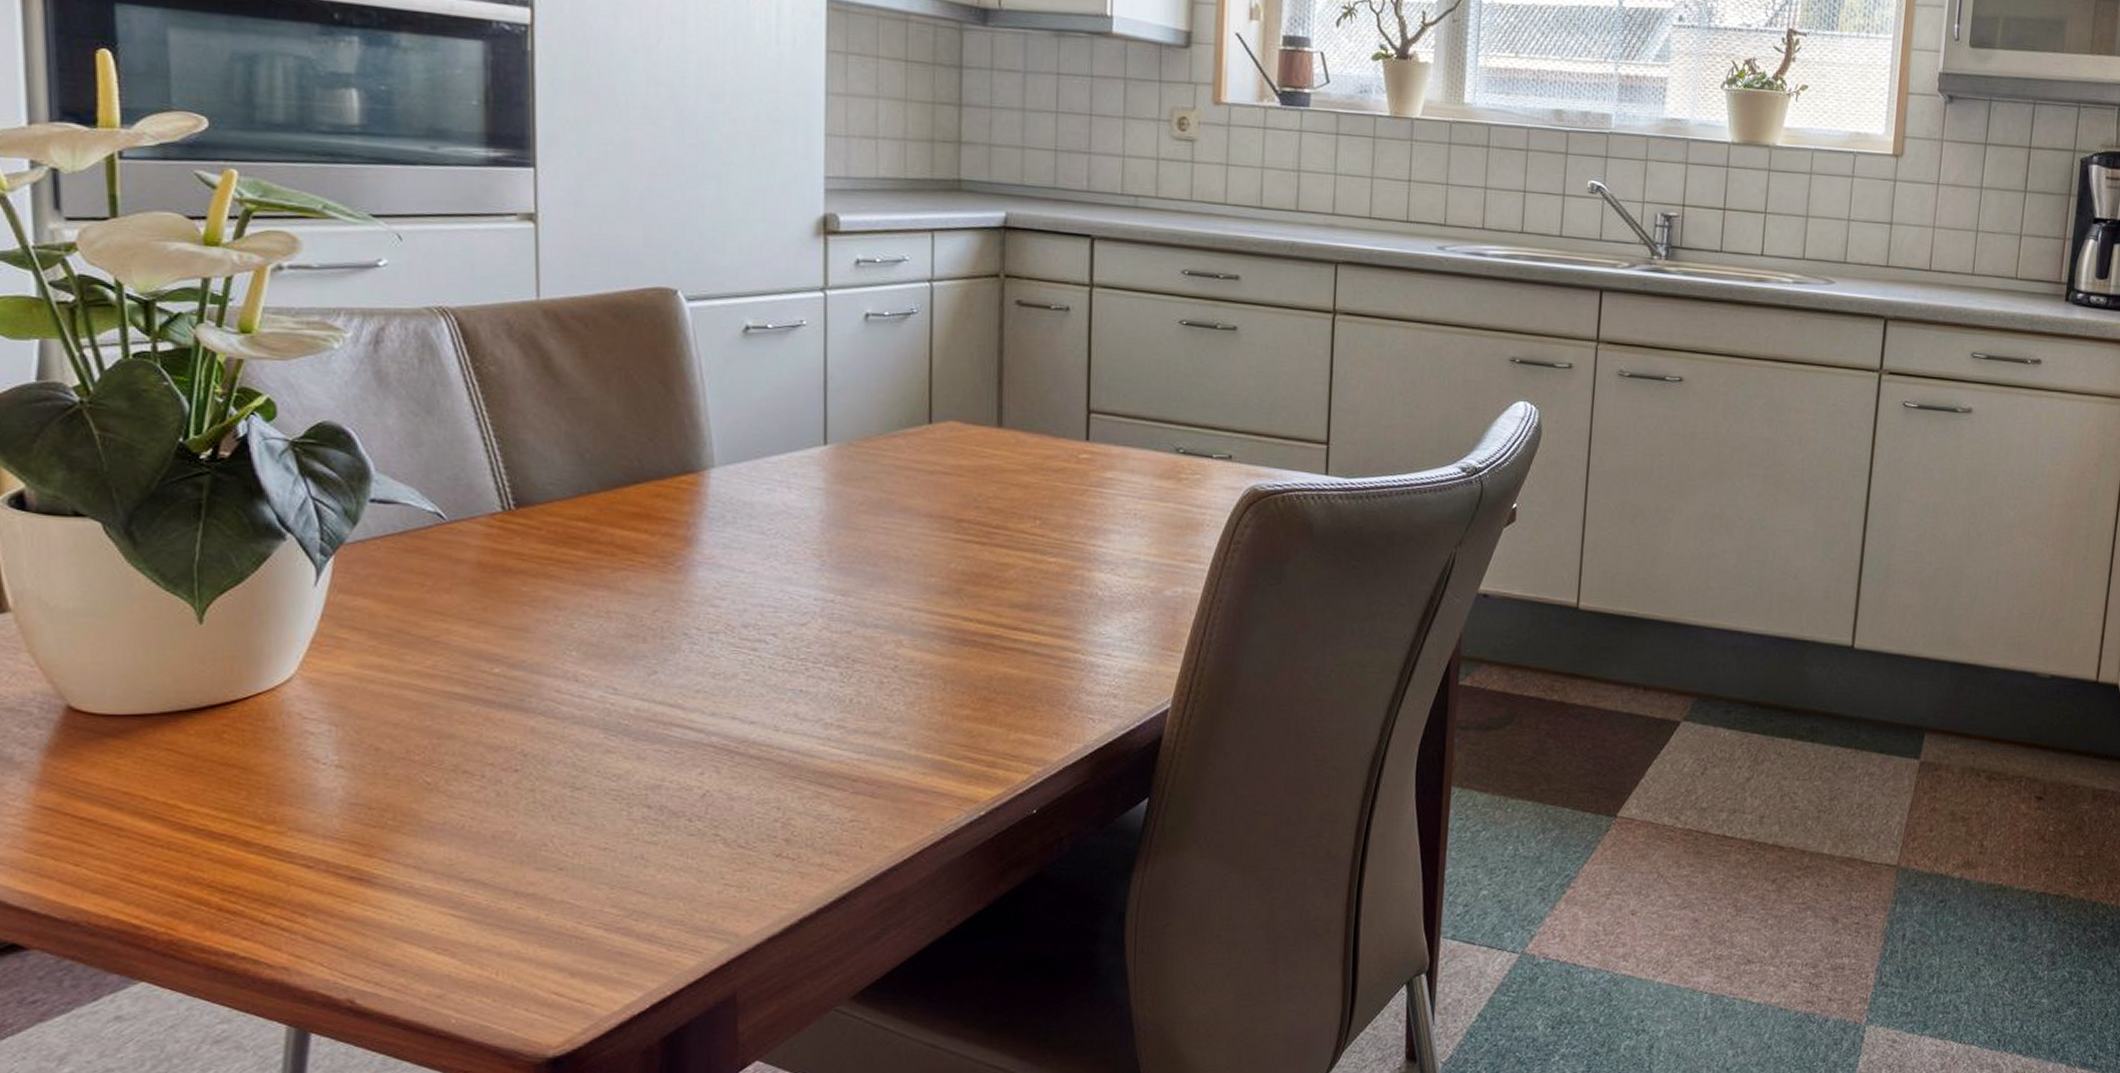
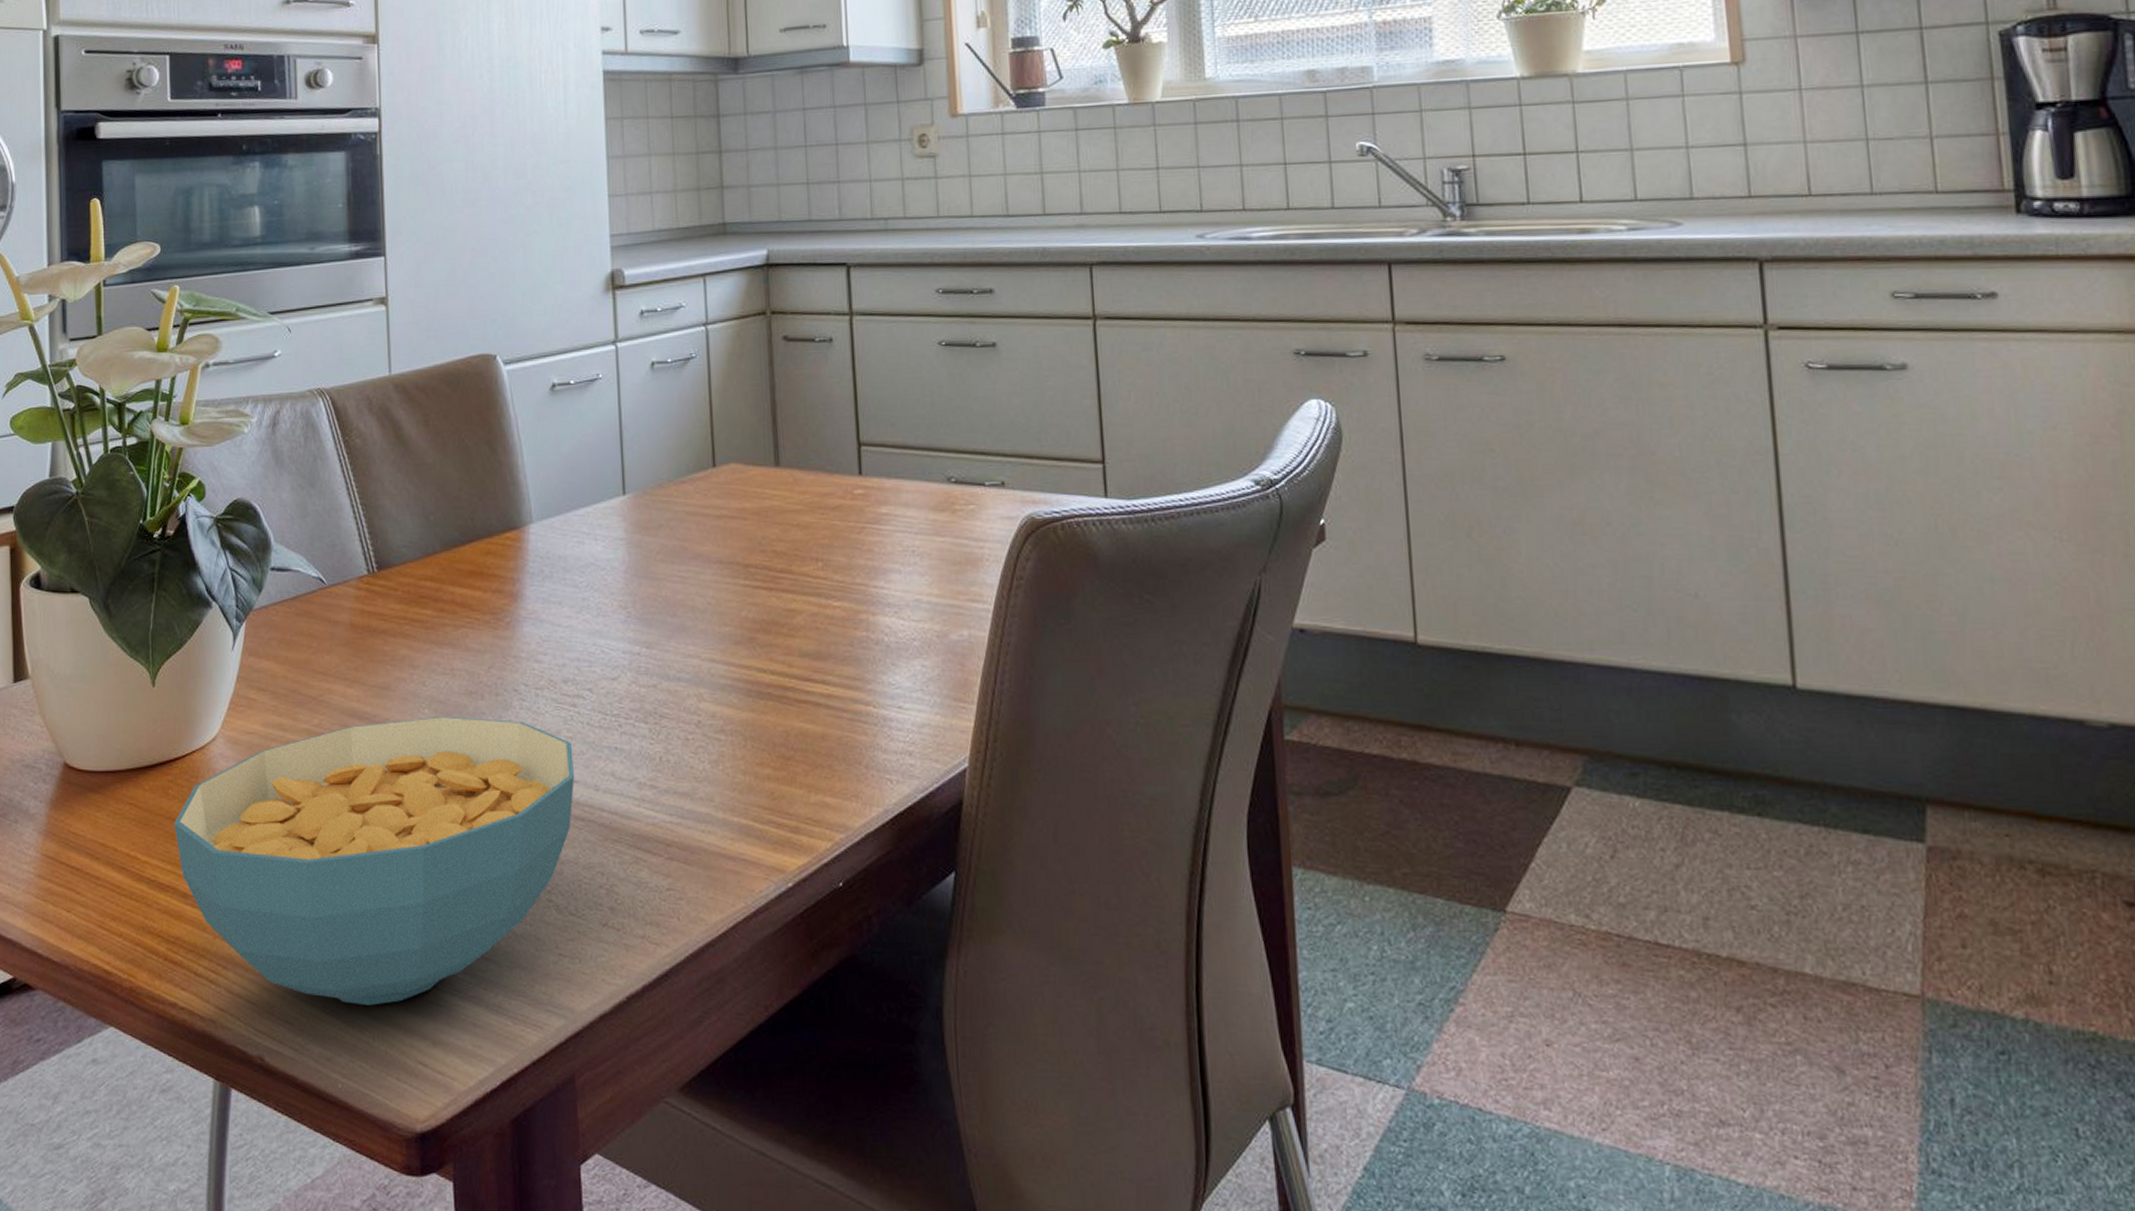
cereal bowl: none [232,658,752,943] -> present [174,716,575,1005]

